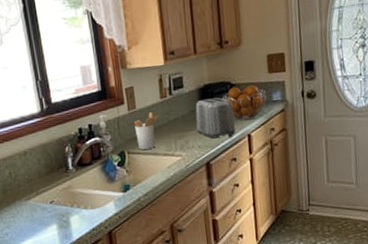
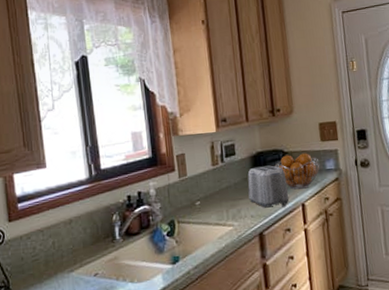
utensil holder: present [133,112,159,150] -> none [184,180,211,219]

